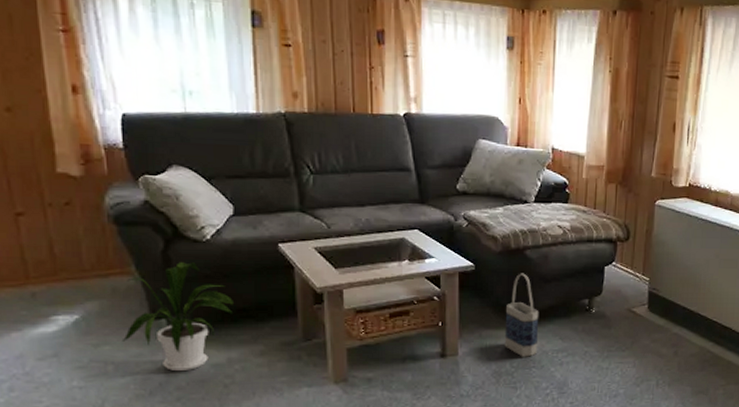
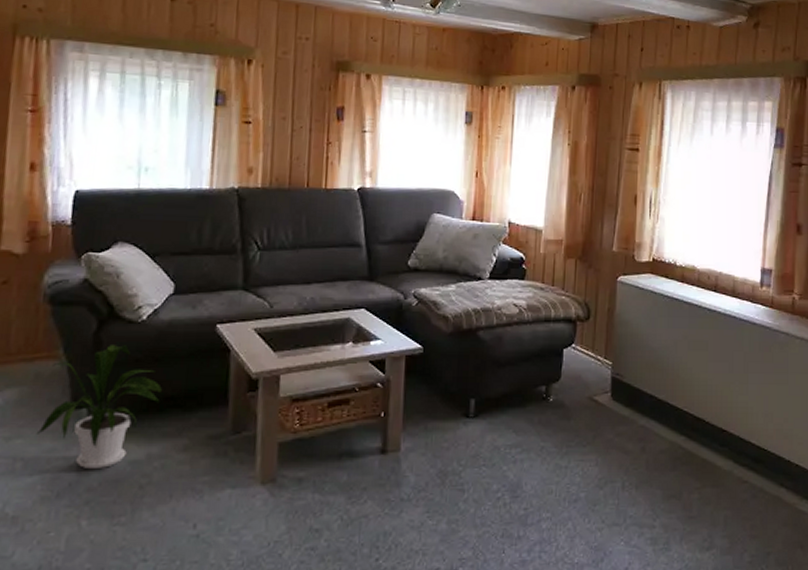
bag: present [504,273,539,357] -> none [452,356,492,454]

